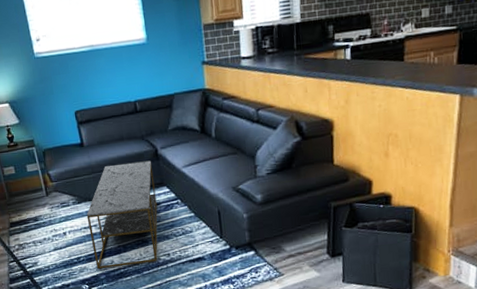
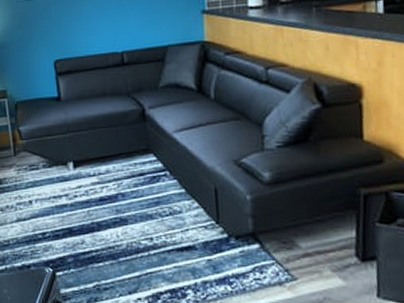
coffee table: present [86,160,158,270] -> none [57,121,141,250]

